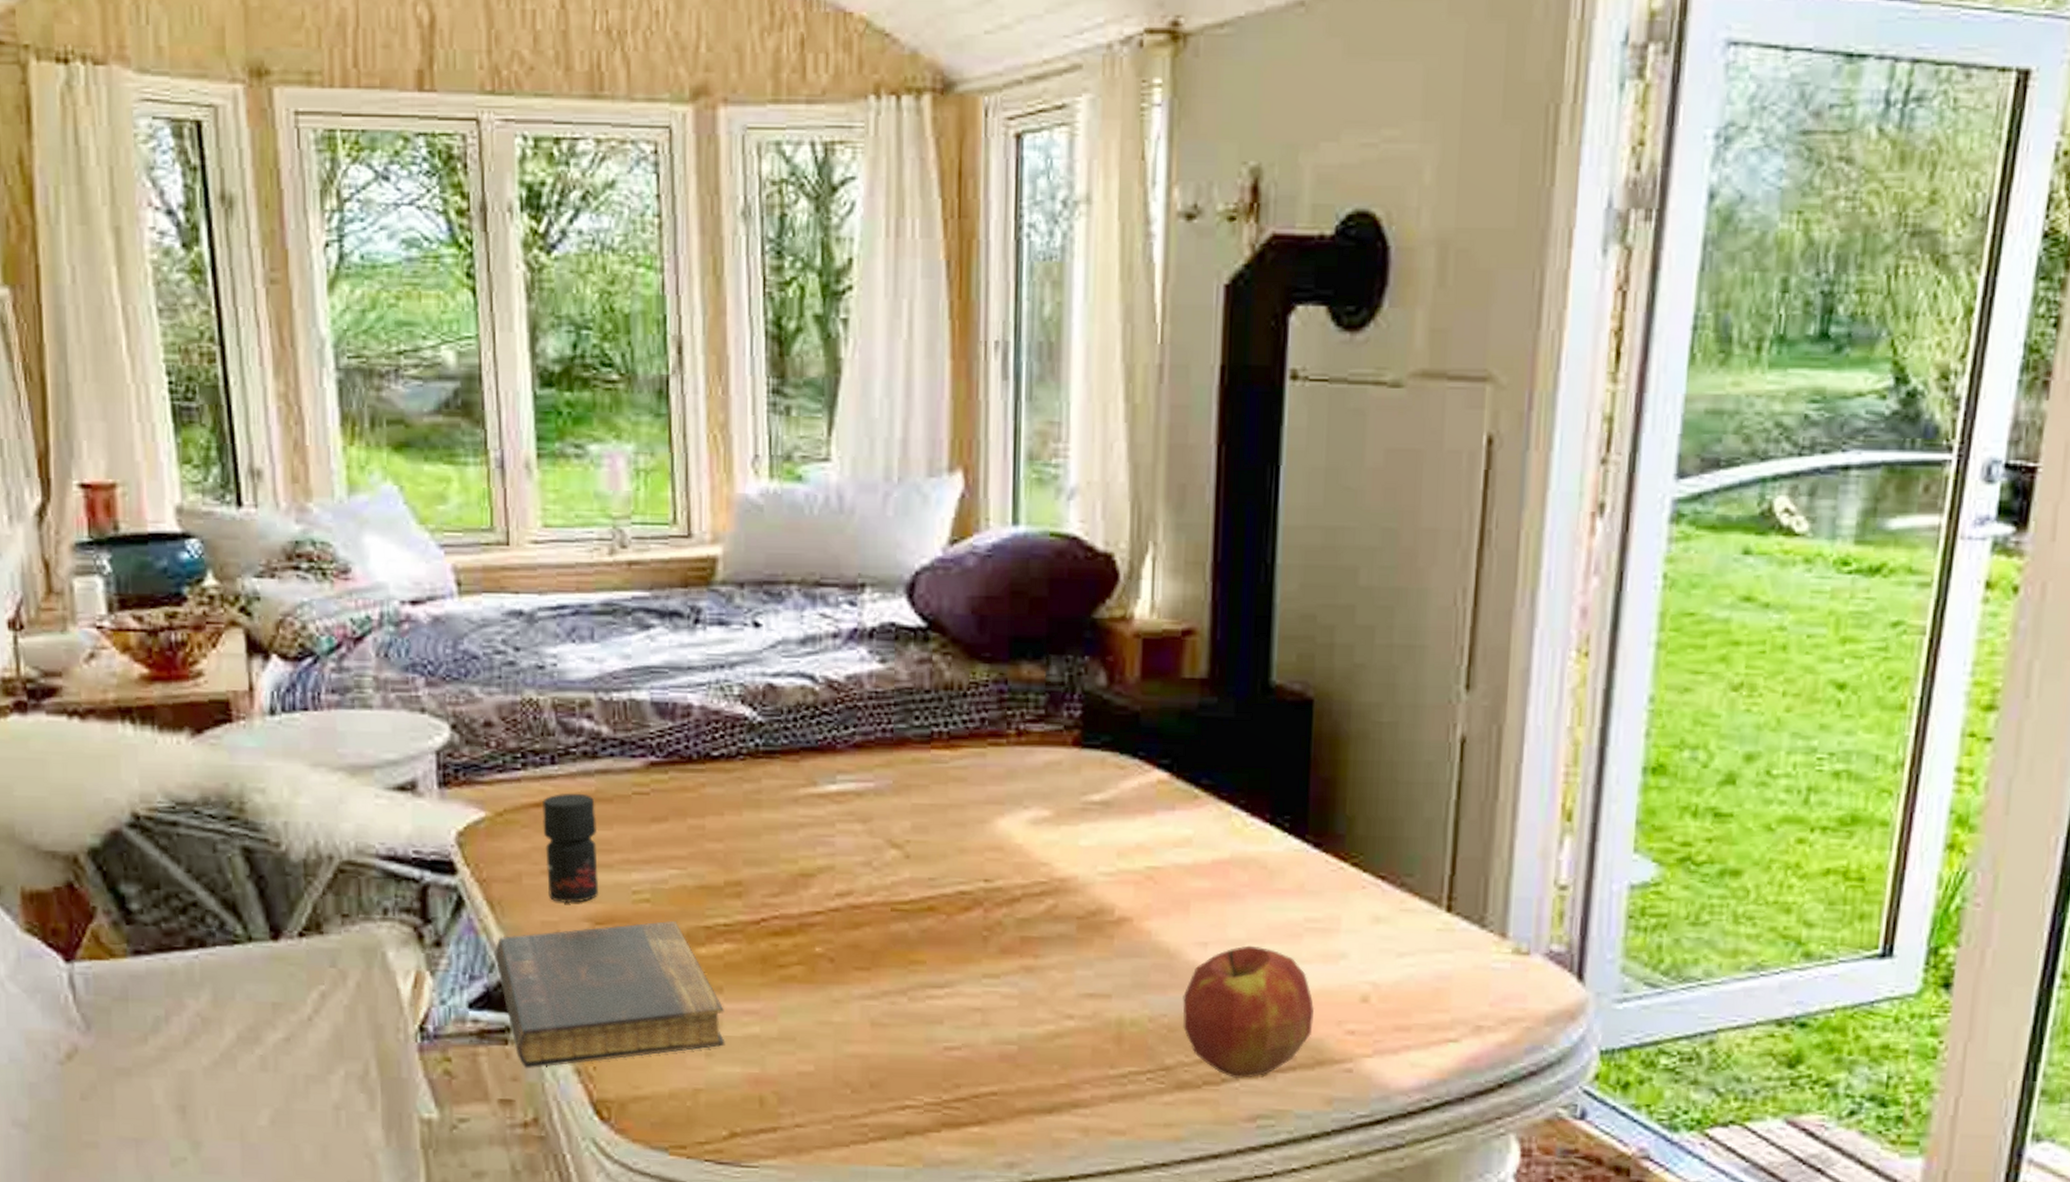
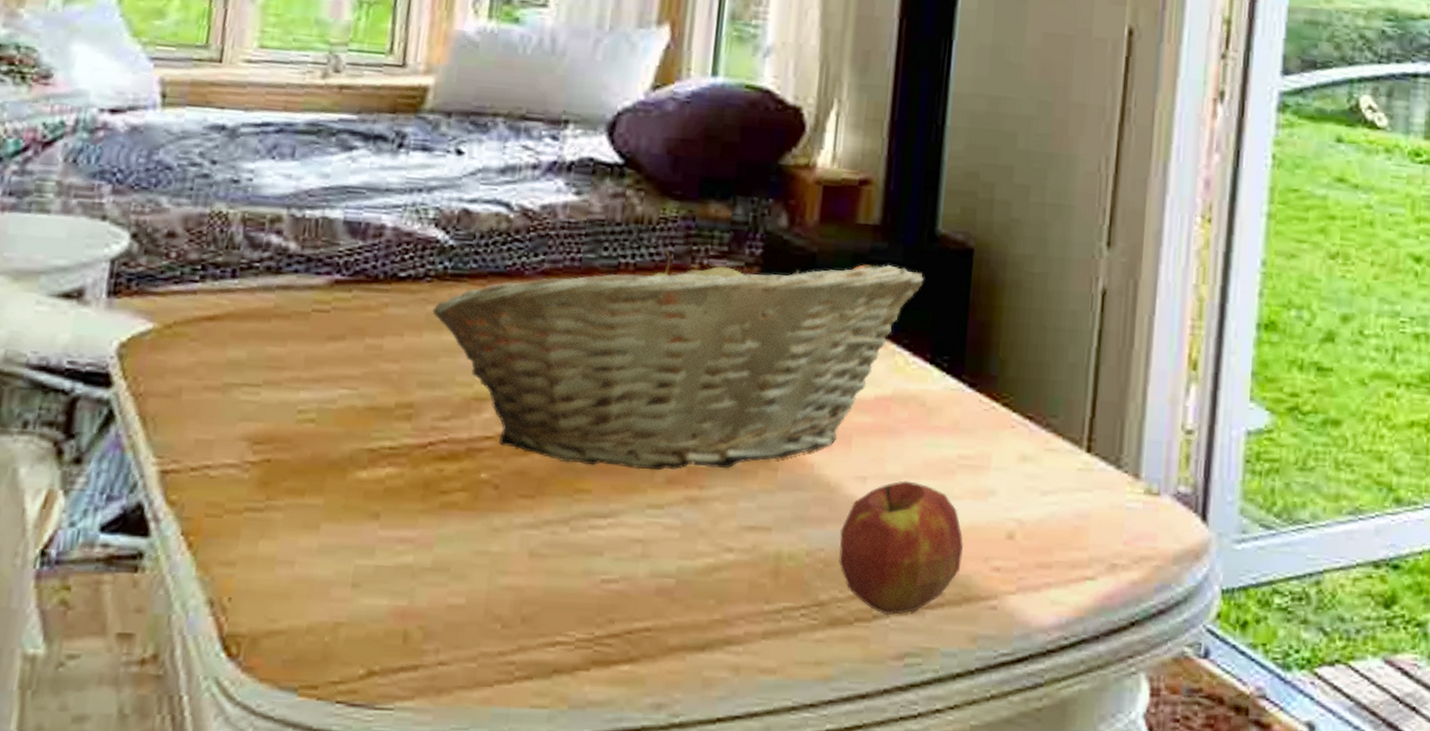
book: present [495,921,725,1069] -> none [138,443,378,600]
jar: present [541,793,599,903] -> none [208,308,272,421]
fruit basket: none [749,713,1260,941] -> present [432,247,924,471]

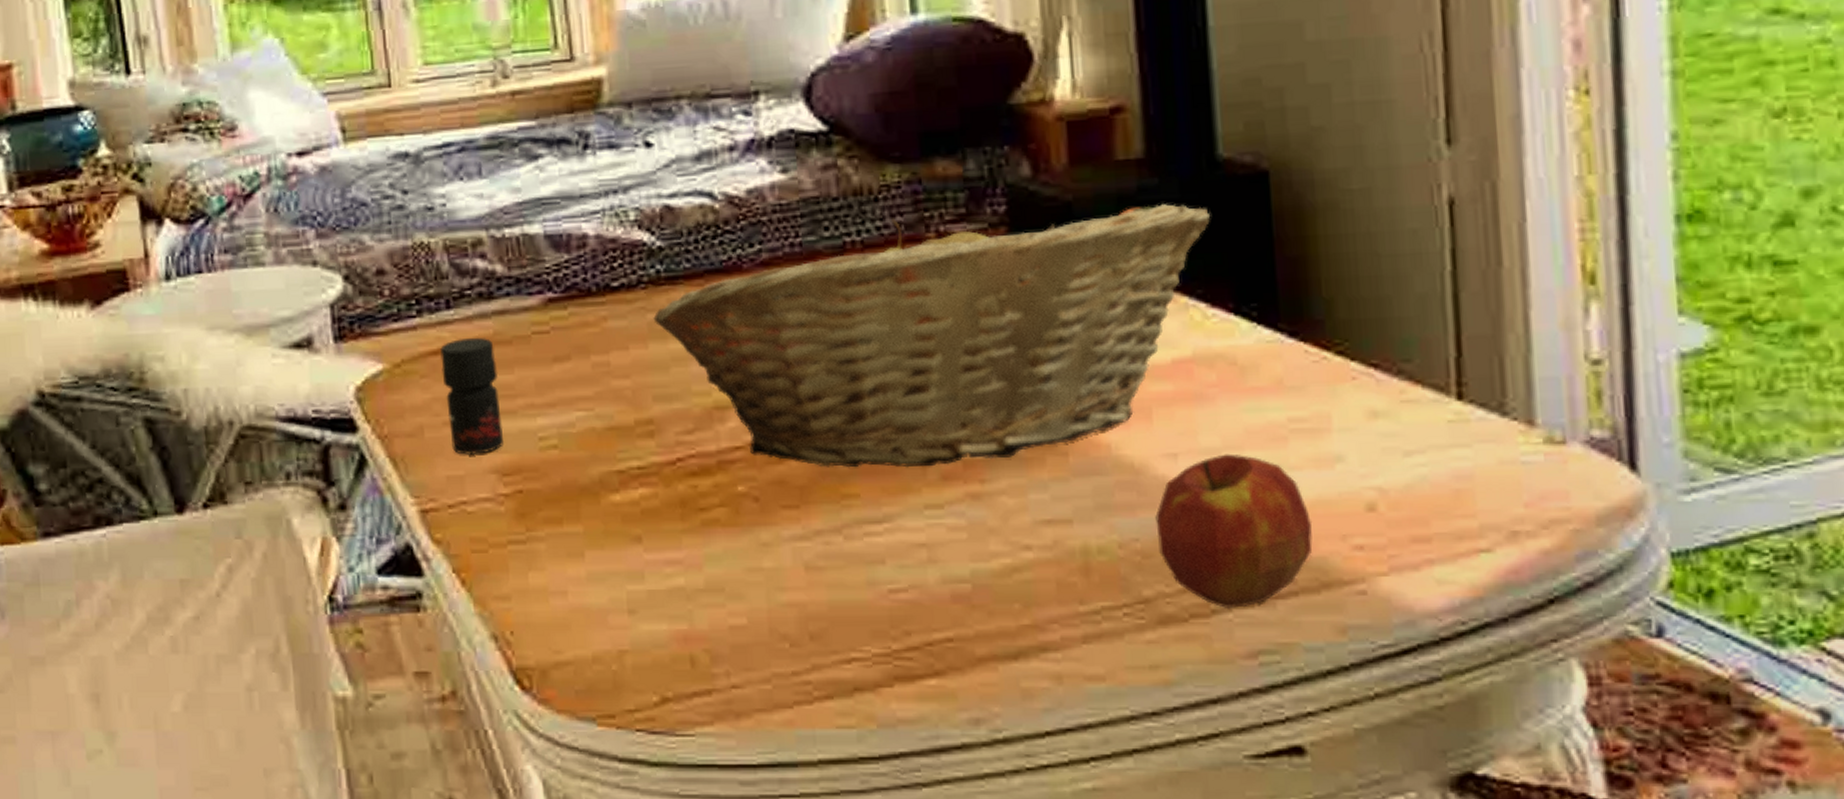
jar: none [208,308,272,421] -> present [439,337,504,455]

